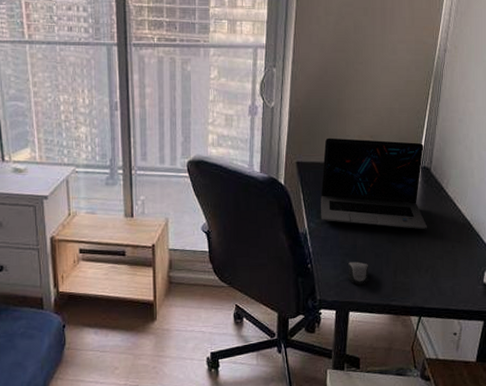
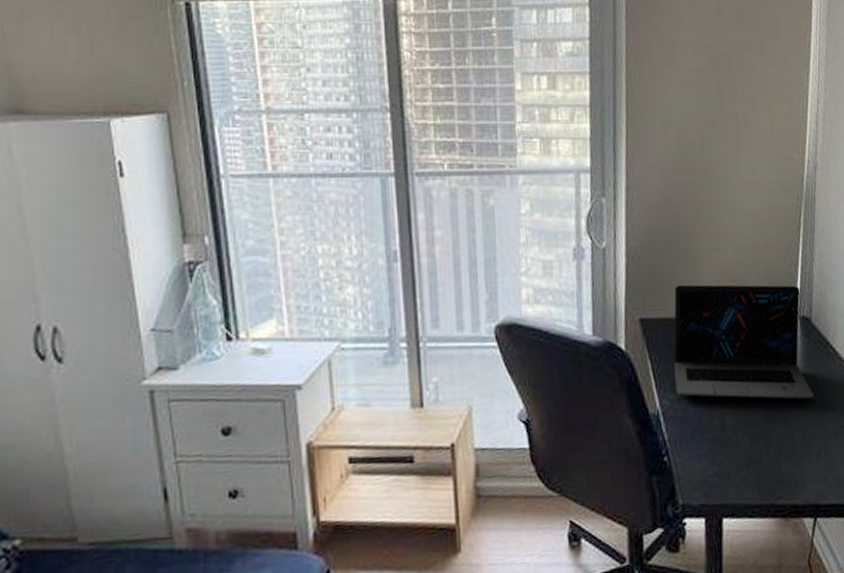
computer mouse: present [347,261,369,286] -> none [716,448,746,481]

